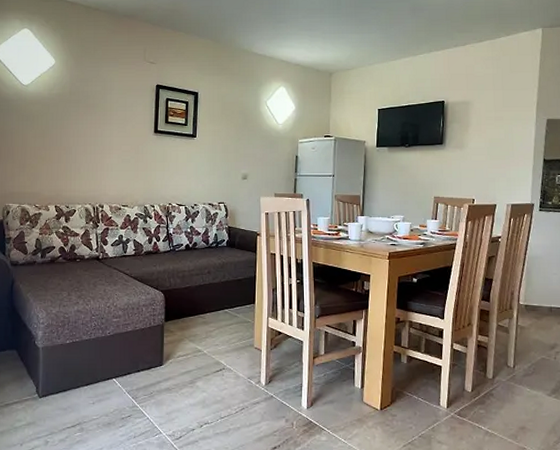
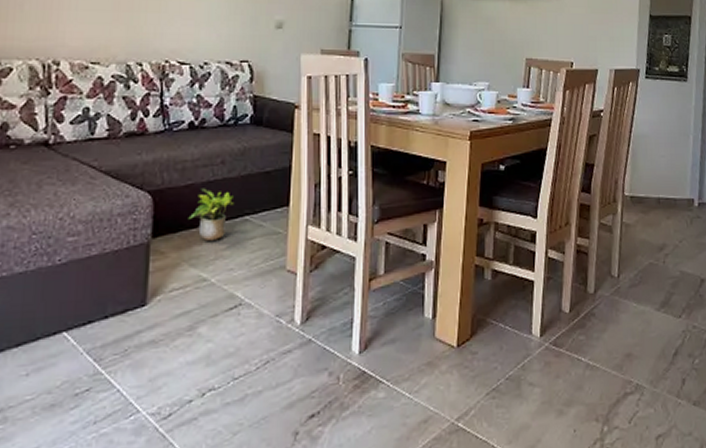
potted plant: none [188,290,218,325] -> present [188,188,235,241]

